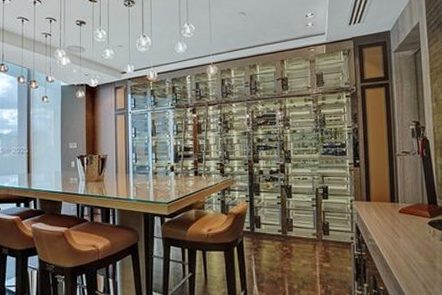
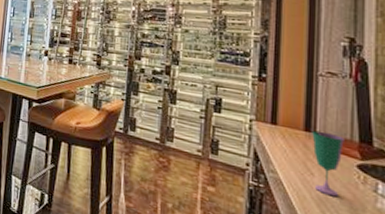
wine glass: none [396,200,418,251] -> present [312,130,344,197]

